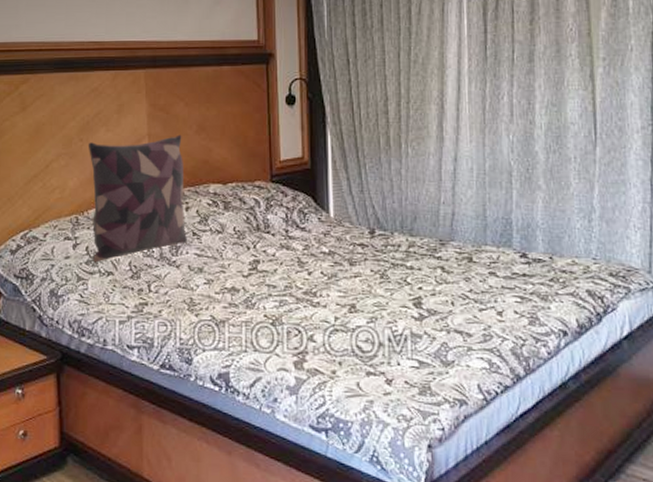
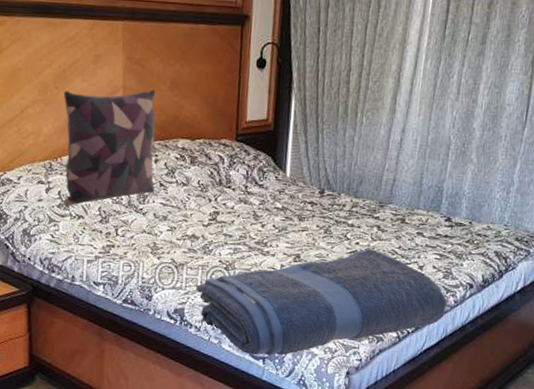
towel: none [241,294,539,427] -> present [196,249,448,356]

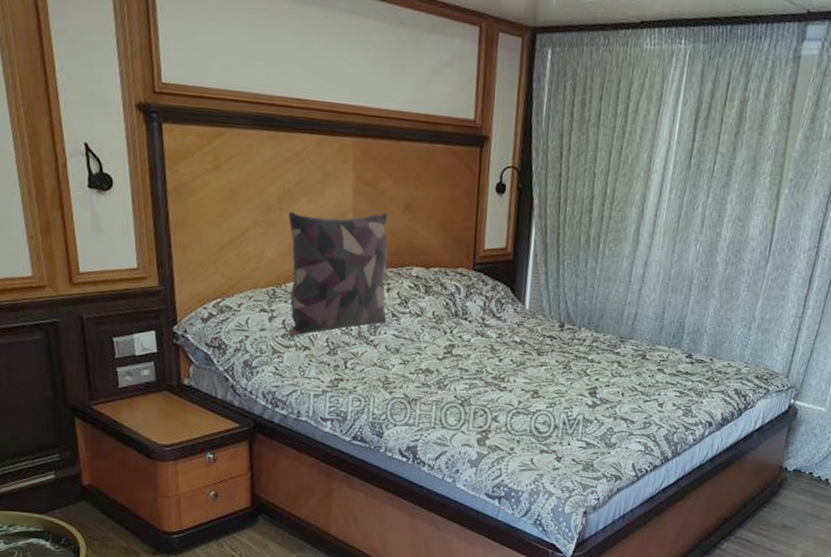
towel: present [196,249,448,356] -> none [430,385,687,495]

